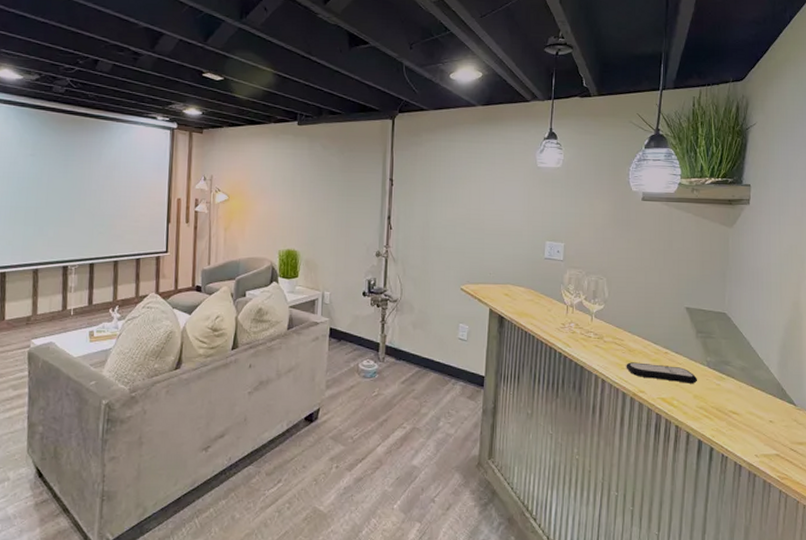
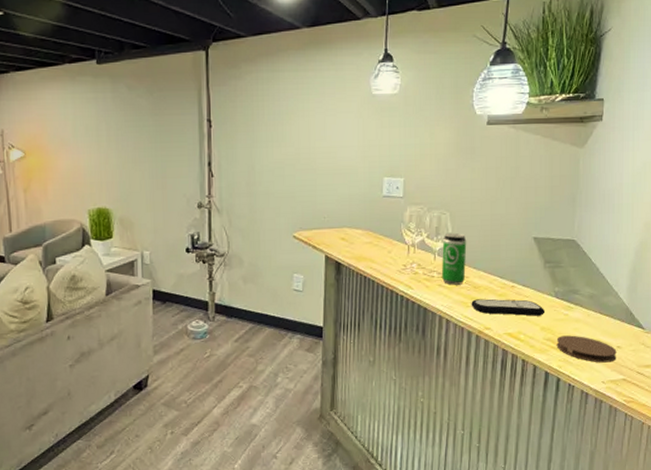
beverage can: none [597,296,622,347] -> present [441,232,467,285]
coaster: none [709,405,769,436] -> present [556,335,617,363]

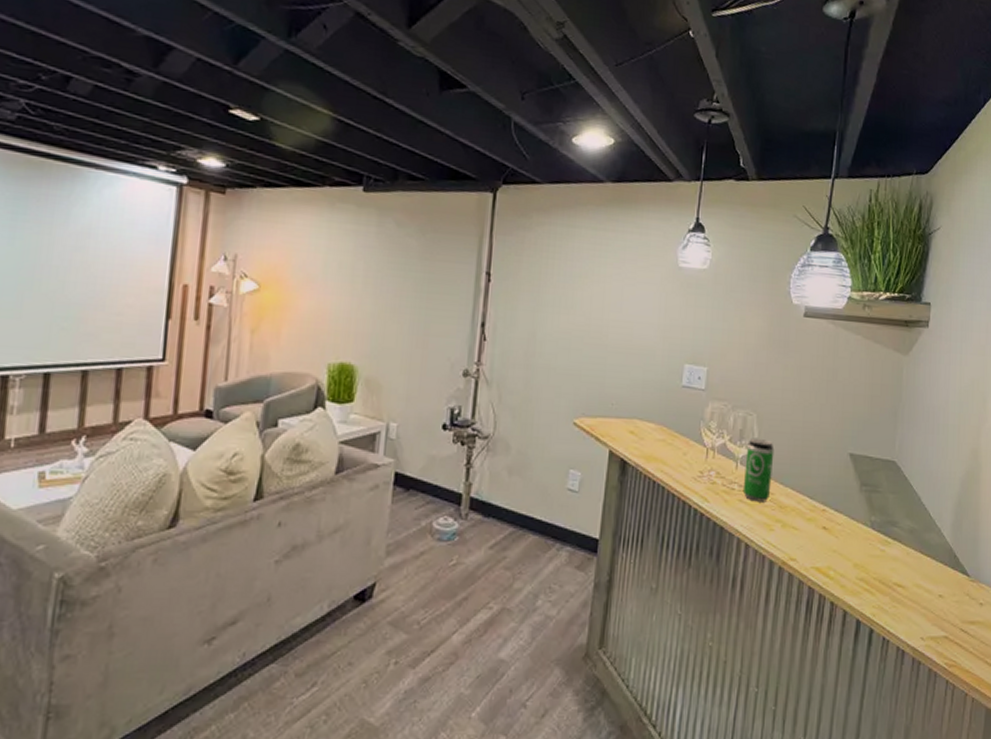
remote control: present [471,299,546,316] -> none [775,522,860,549]
coaster: present [556,335,617,363] -> none [870,576,938,614]

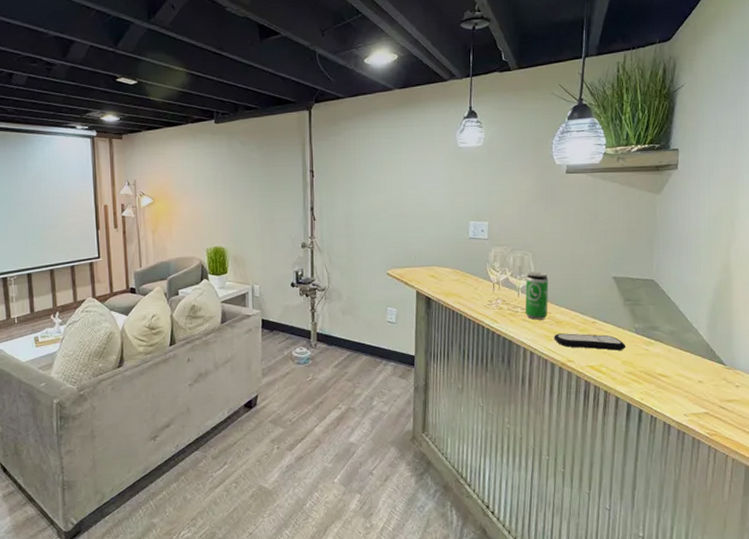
remote control: none [775,522,860,549] -> present [554,333,626,351]

